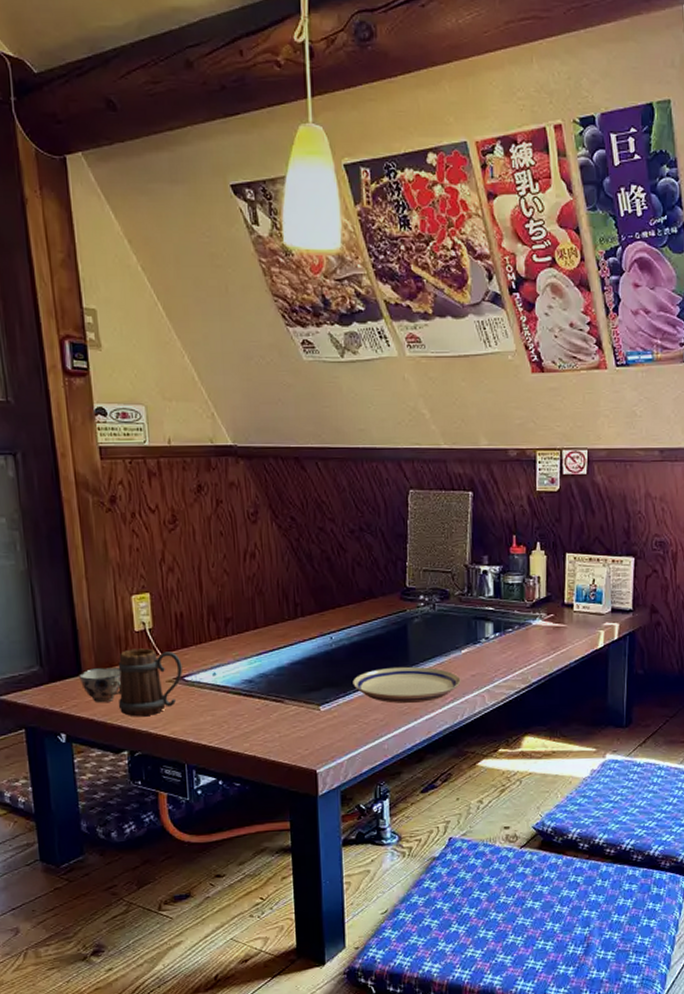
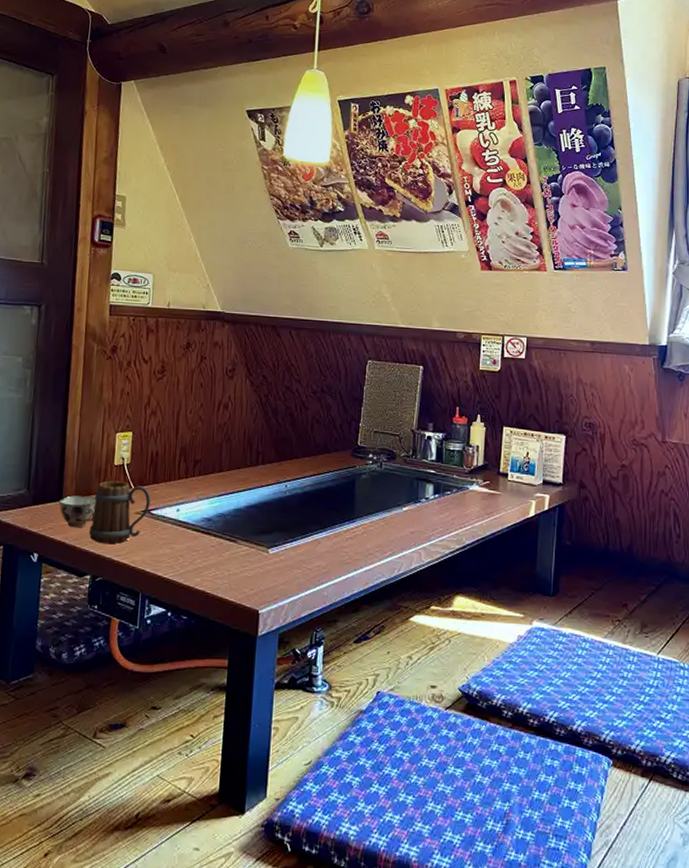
plate: present [353,666,461,703] -> none [301,518,400,554]

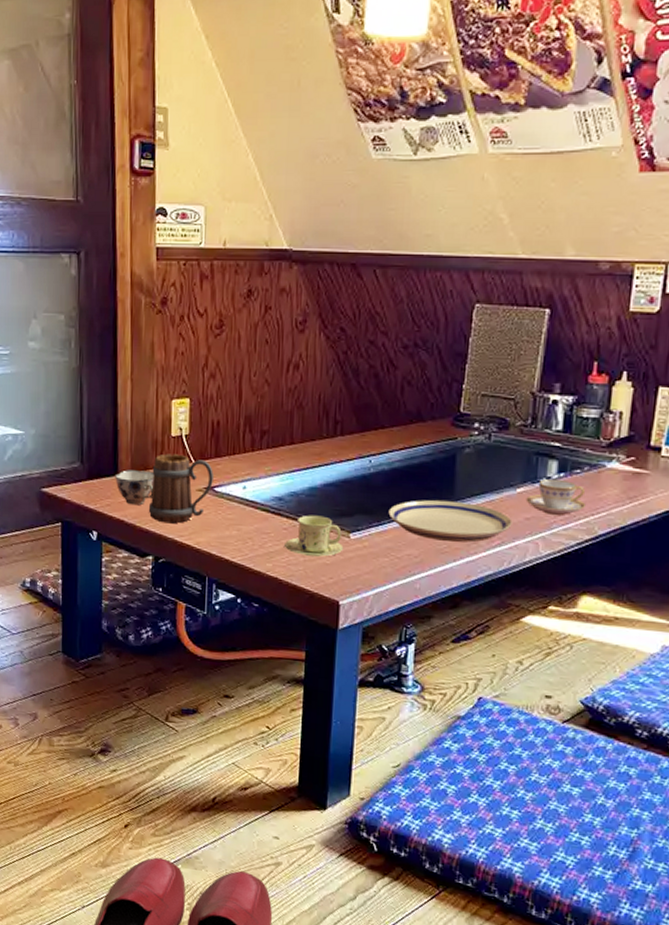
cup and saucer: none [211,533,263,571] -> present [283,515,344,558]
plate: none [301,518,400,554] -> present [388,500,512,543]
teacup: none [410,499,456,530] -> present [525,478,587,516]

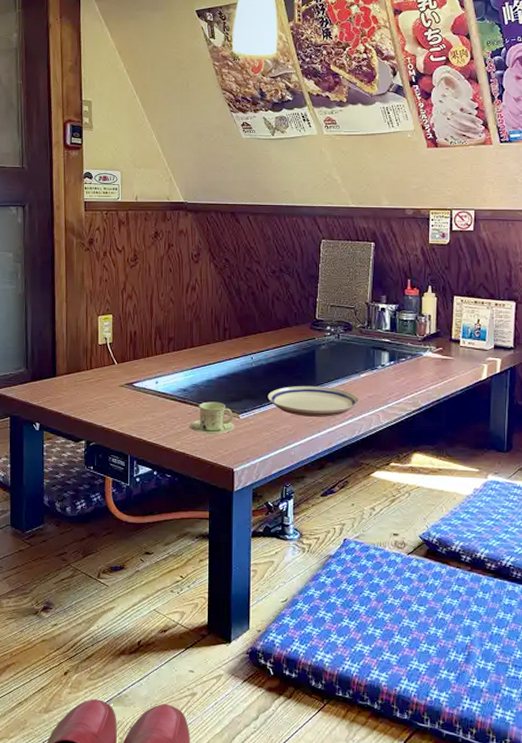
teacup: present [114,469,155,506] -> none [53,371,86,401]
beer mug: present [148,453,213,524] -> none [81,358,132,414]
teacup: present [525,478,587,516] -> none [368,366,411,394]

